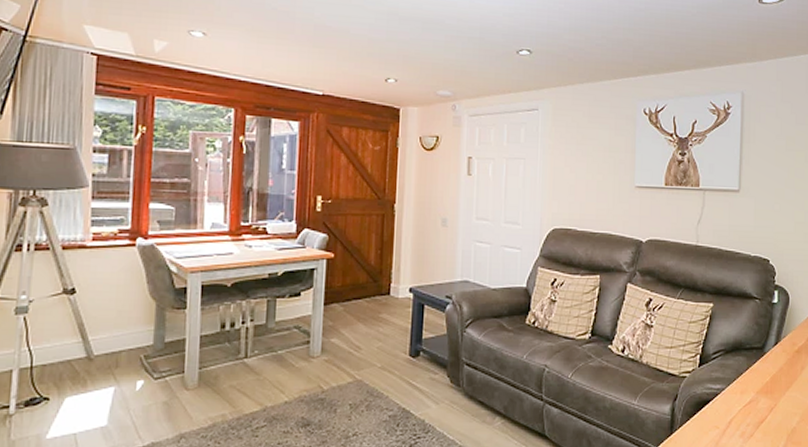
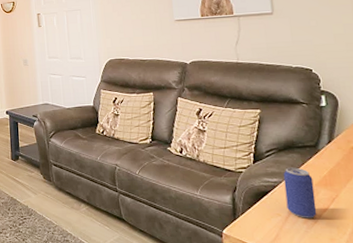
beverage can: none [726,372,755,431] -> present [283,167,317,219]

